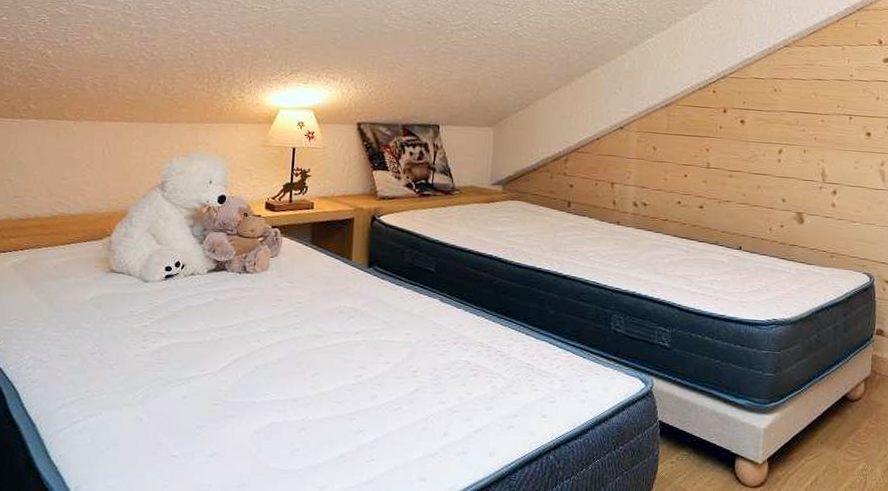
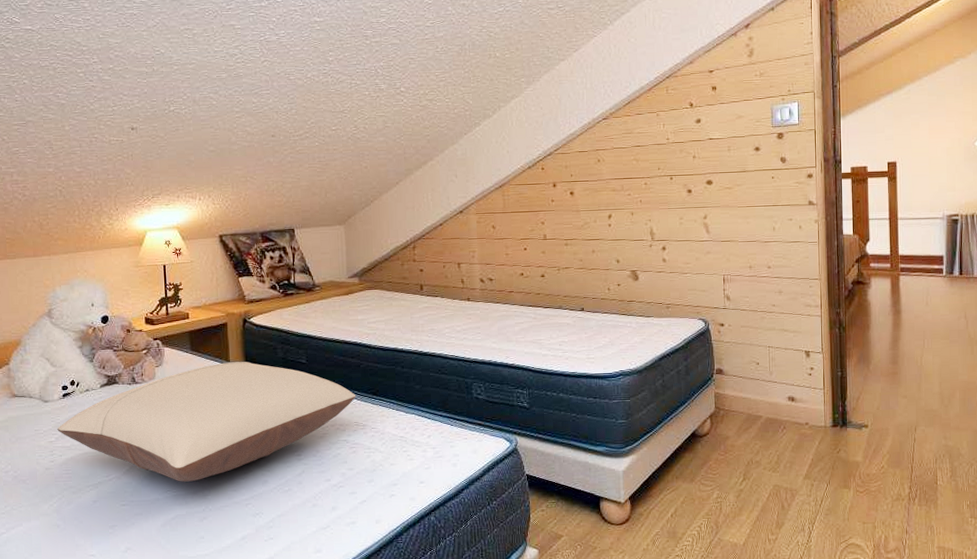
pillow: none [154,261,485,388] -> present [57,362,356,482]

